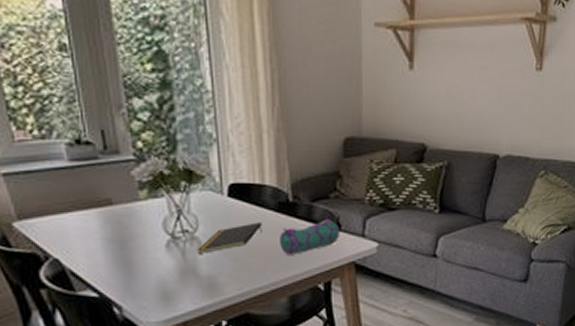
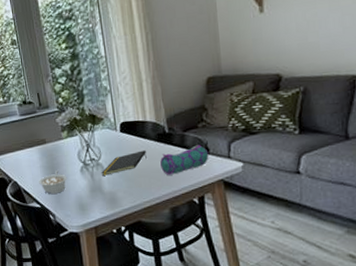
legume: none [97,245,144,278] -> present [39,170,67,194]

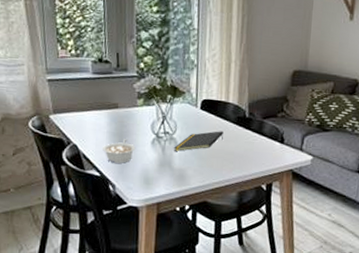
pencil case: present [160,145,209,175] -> none [235,133,283,159]

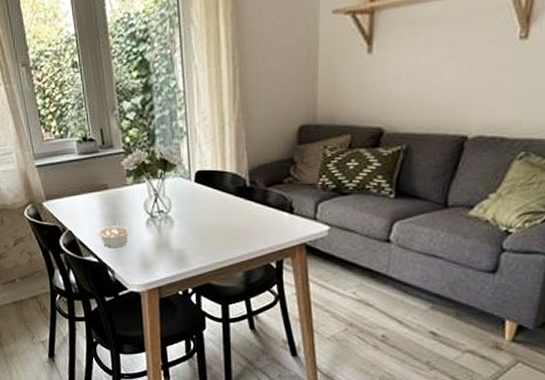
notepad: present [173,131,223,151] -> none [169,205,223,231]

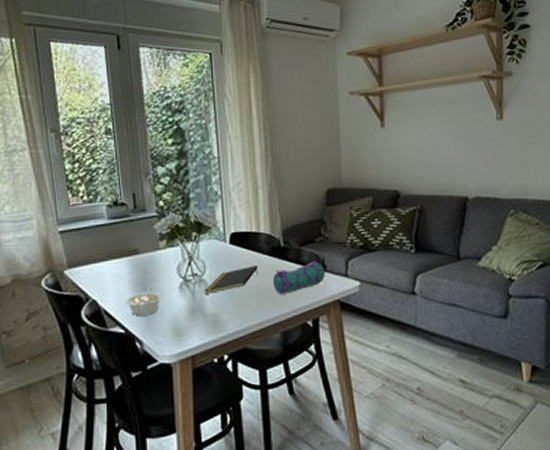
notepad: none [169,205,223,231] -> present [203,265,258,294]
pencil case: none [238,203,293,235] -> present [273,261,326,295]

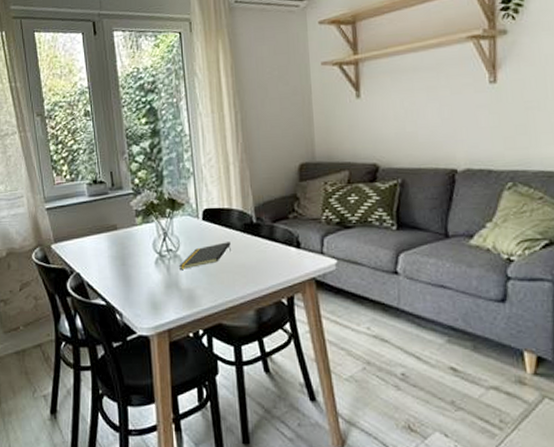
legume: present [125,287,162,316] -> none [106,262,139,289]
pencil case: present [273,261,326,295] -> none [246,238,300,271]

